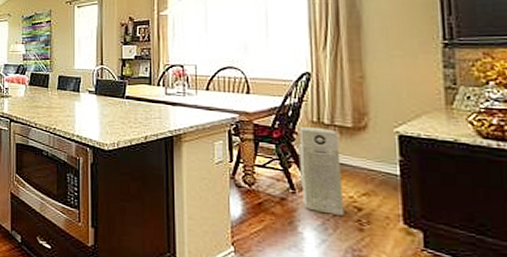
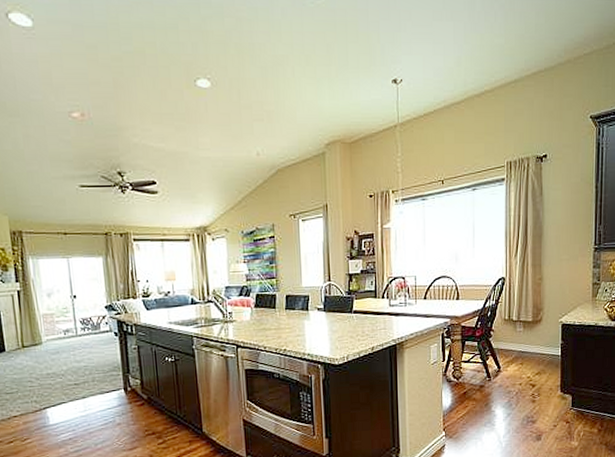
air purifier: present [298,127,345,216] -> none [494,324,524,393]

